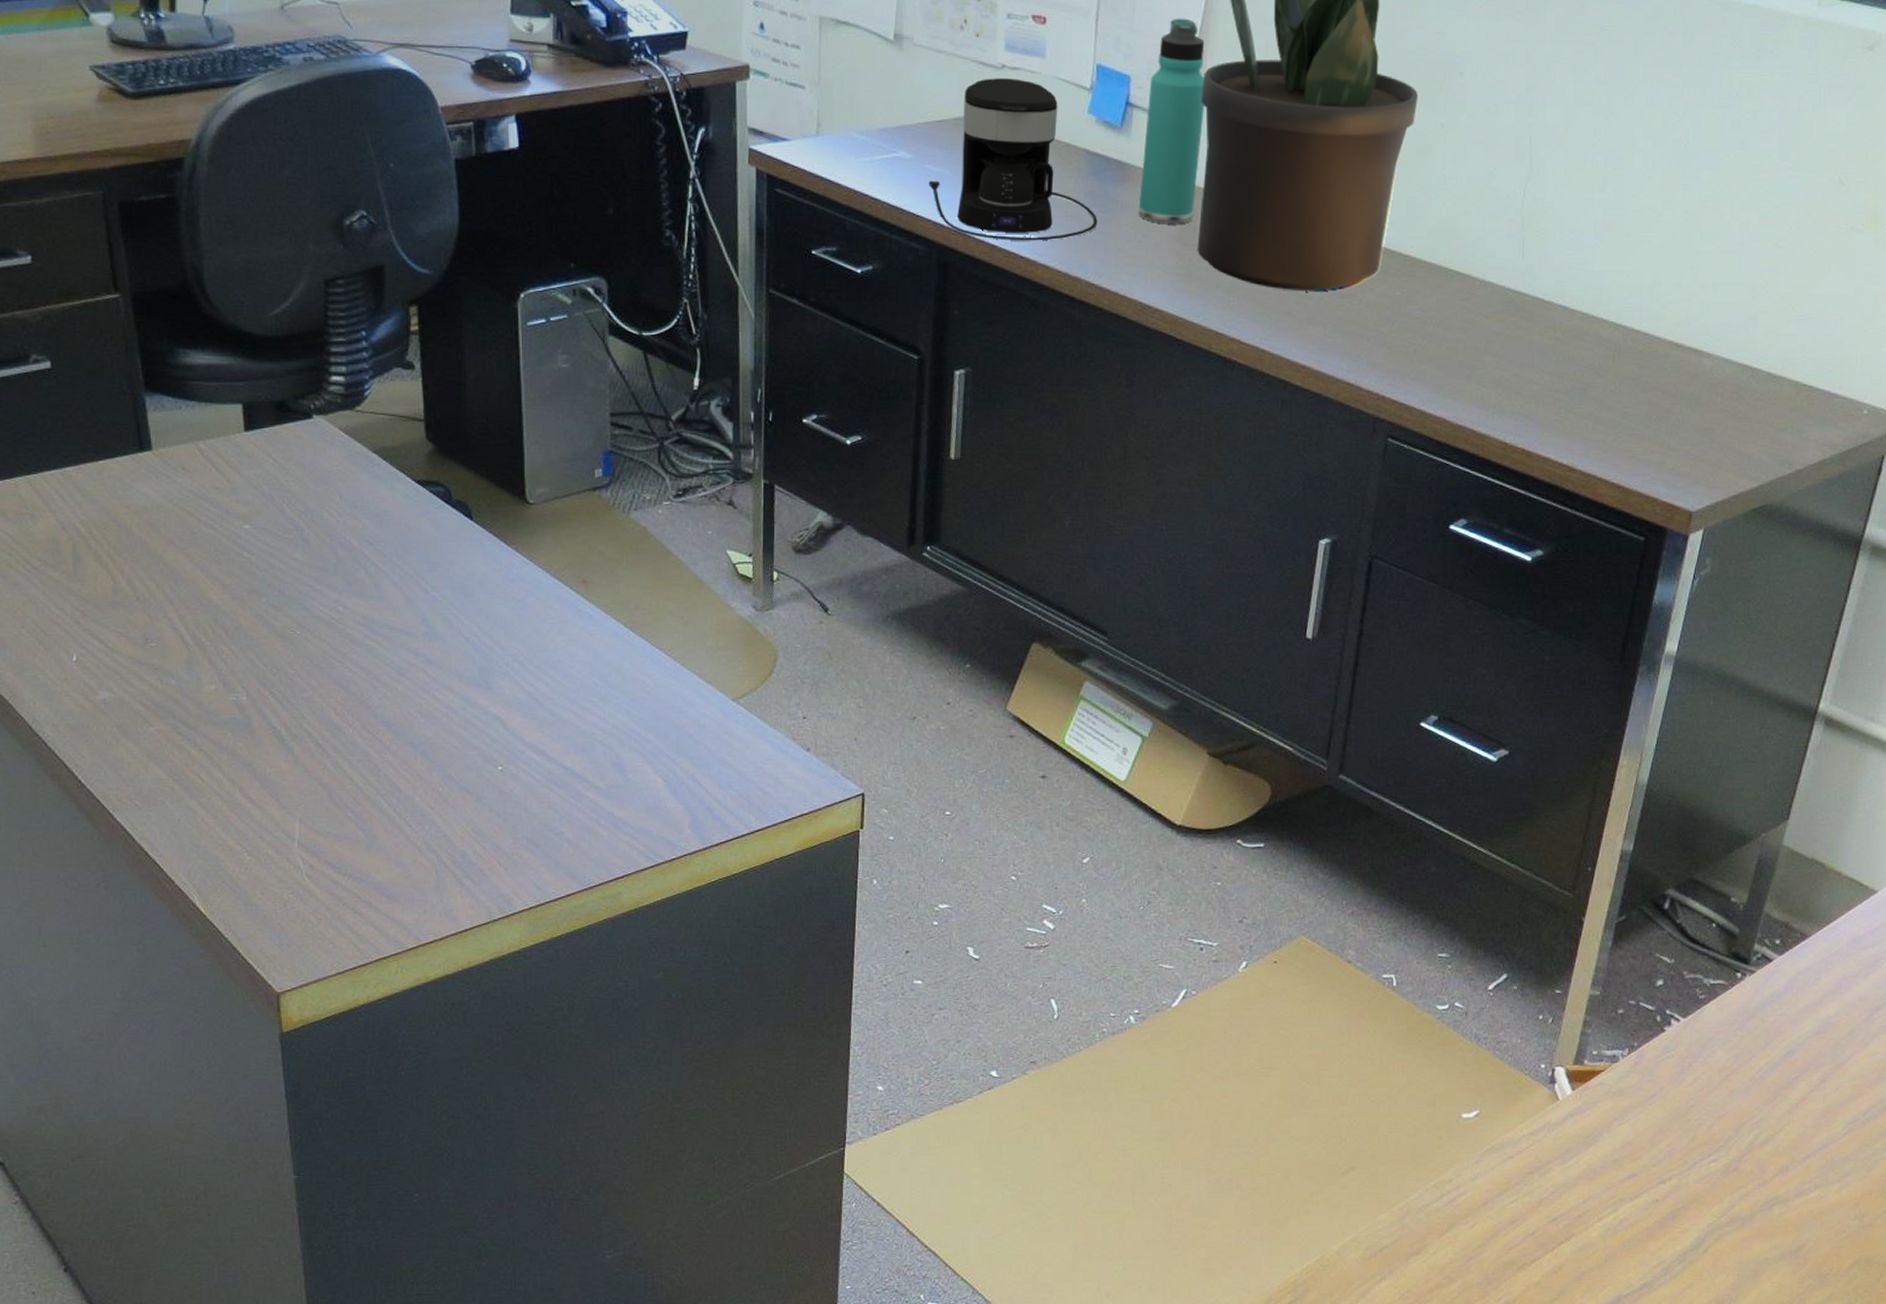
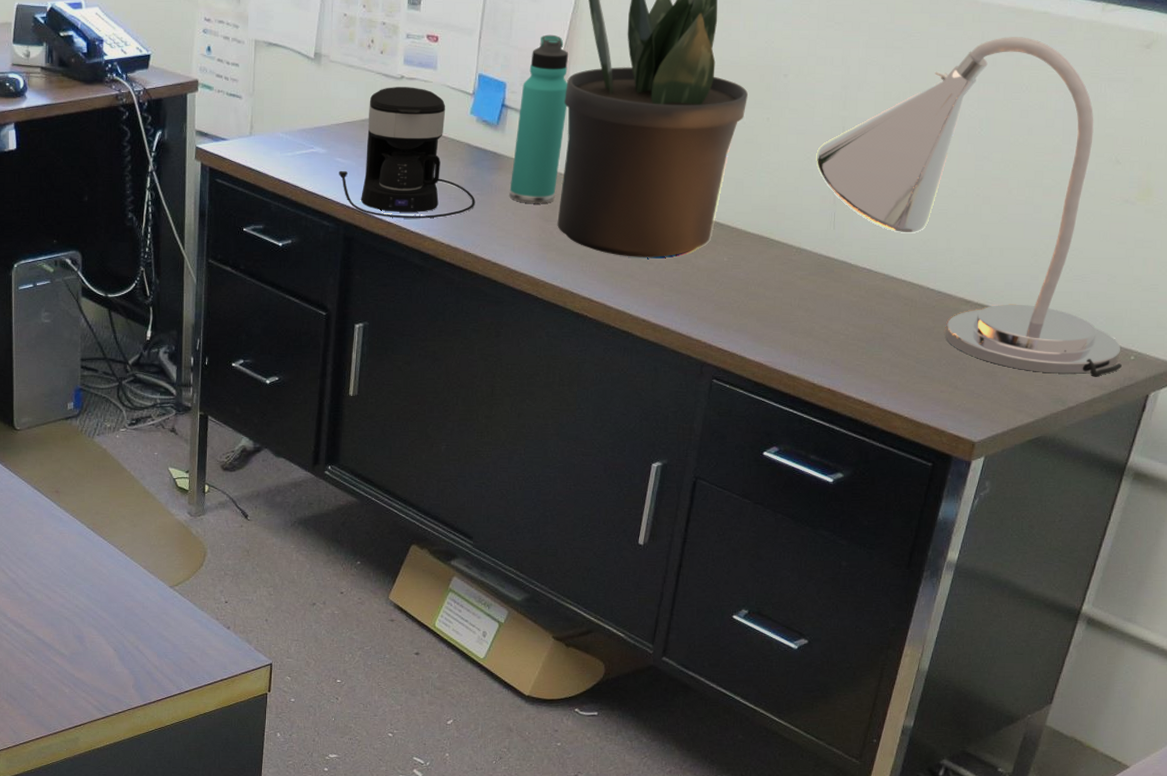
table lamp: none [1501,33,1854,435] -> present [817,37,1122,377]

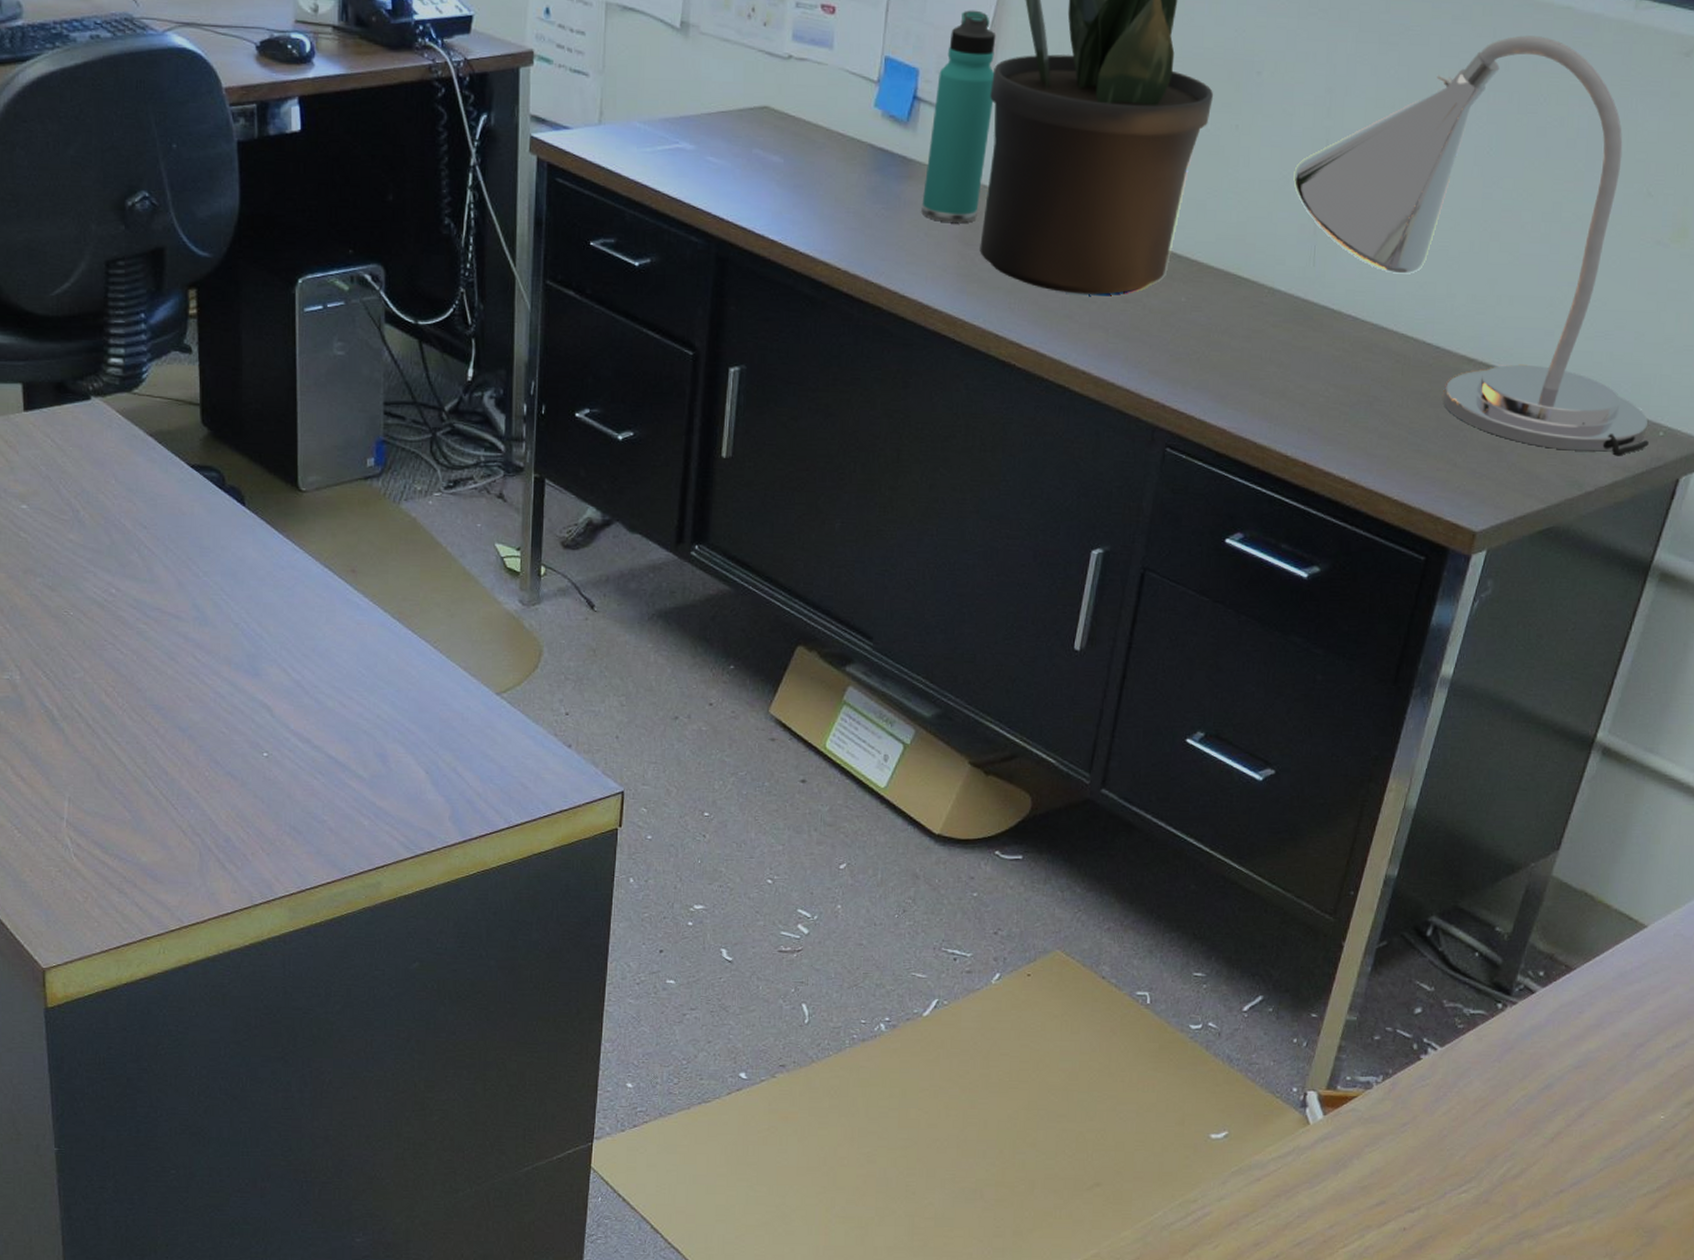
coffee maker: present [338,87,475,219] -> none [710,68,880,237]

